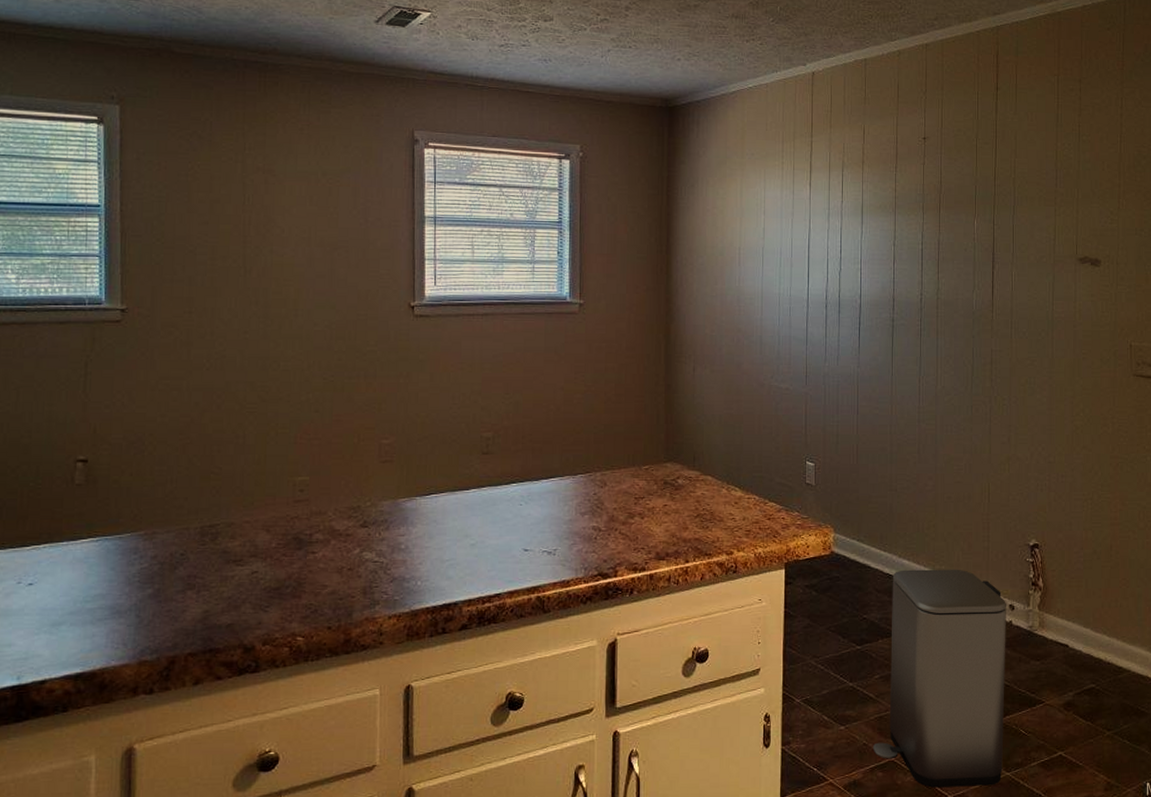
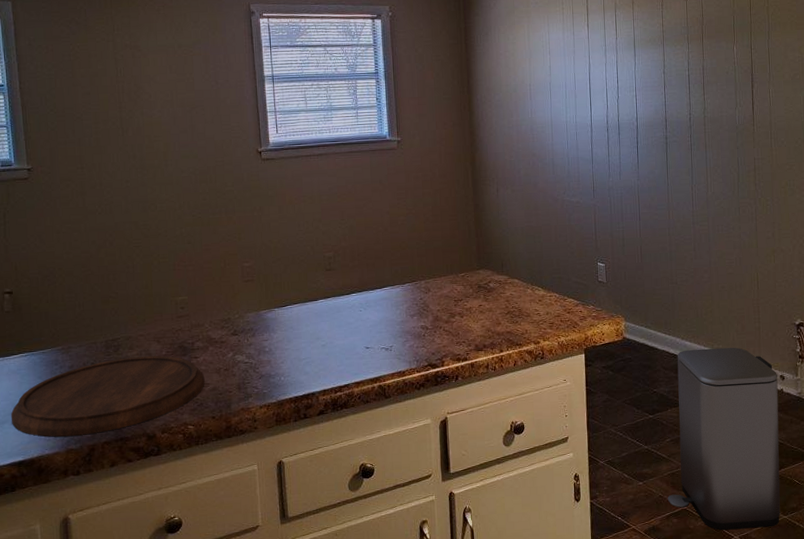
cutting board: none [70,548,323,645] -> present [10,355,205,437]

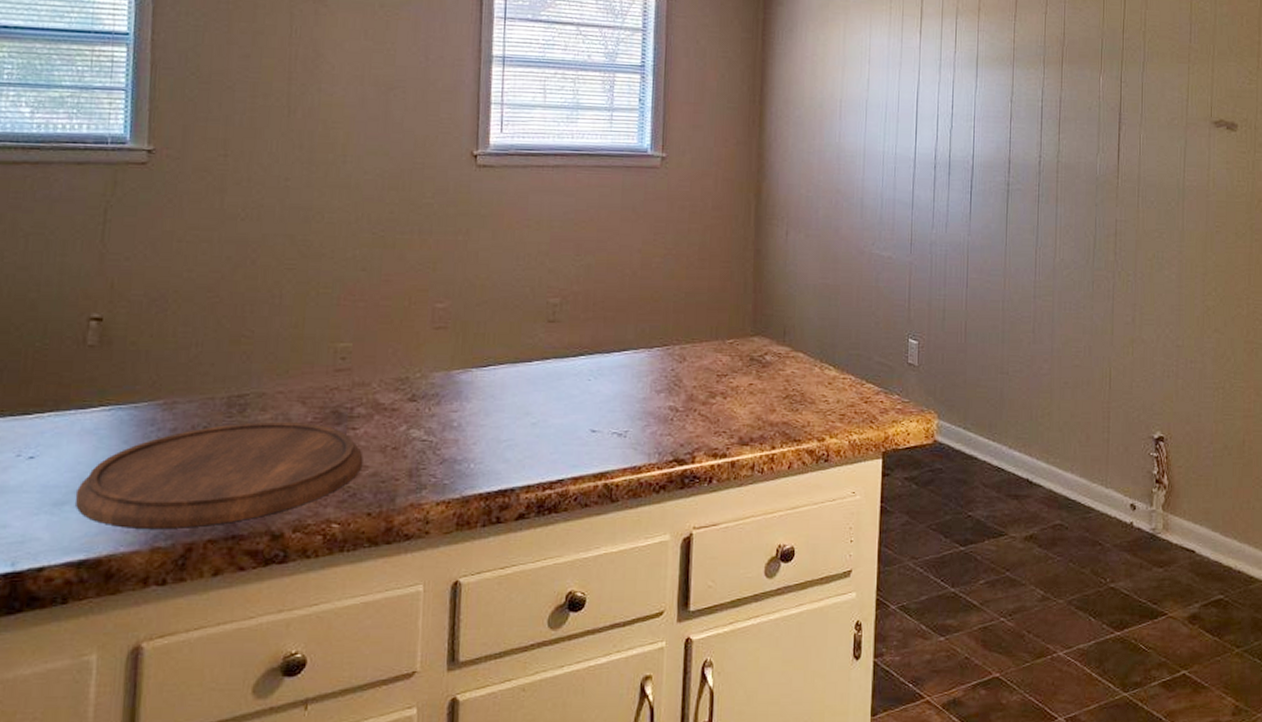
pedal bin: present [668,347,781,531] -> none [976,462,1128,709]

